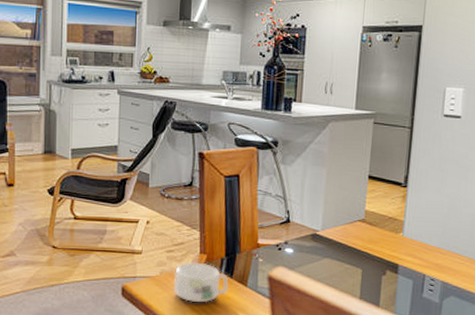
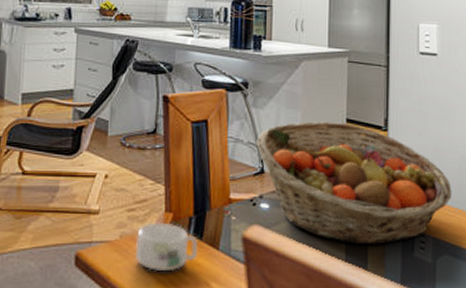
fruit basket: none [283,177,464,286] -> present [256,121,452,245]

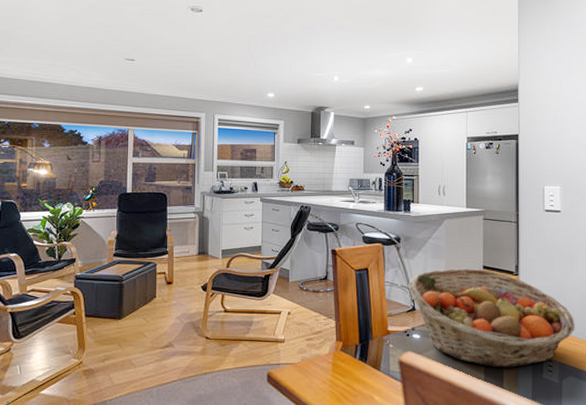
mug: present [134,222,199,272] -> none [313,349,364,388]

